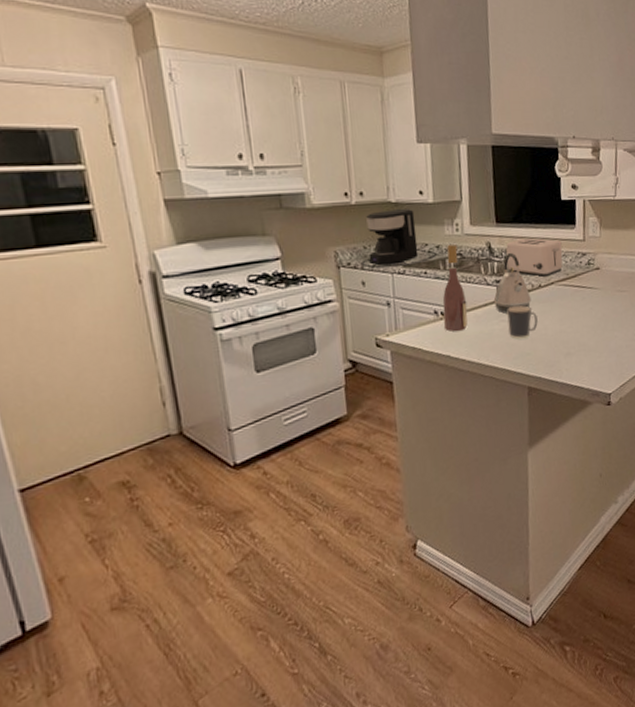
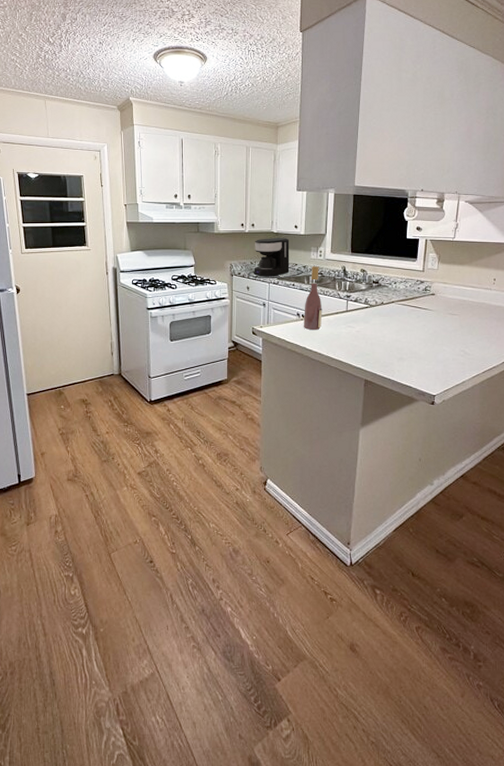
kettle: present [493,252,532,314] -> none [343,275,374,321]
toaster: present [506,238,563,277] -> none [357,265,404,296]
mug: present [507,306,538,340] -> none [353,317,378,342]

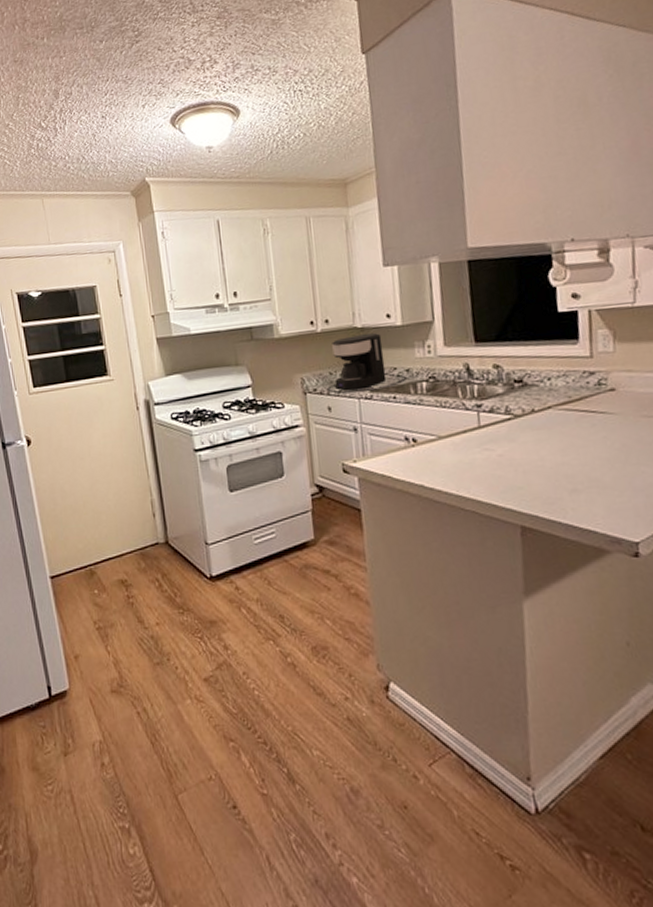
wine bottle: present [303,265,323,331] -> none [414,366,444,461]

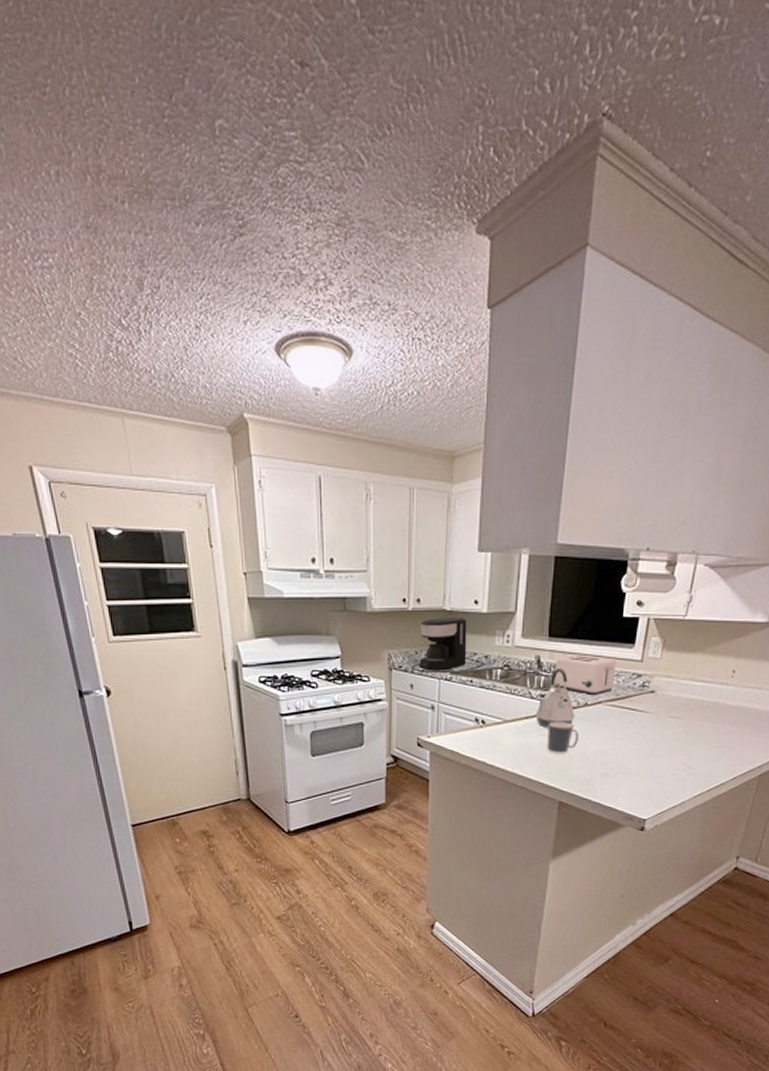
kettle: none [474,373,523,441] -> present [535,667,575,728]
toaster: none [488,357,563,400] -> present [554,654,616,695]
mug: none [491,433,532,471] -> present [547,722,579,755]

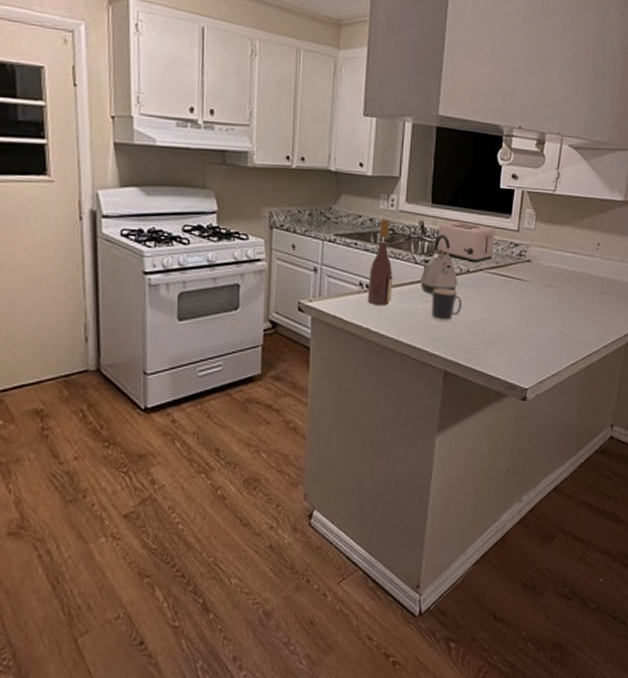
coffee maker: present [412,618,484,673] -> none [294,178,369,234]
wine bottle: none [482,655,508,741] -> present [367,218,393,306]

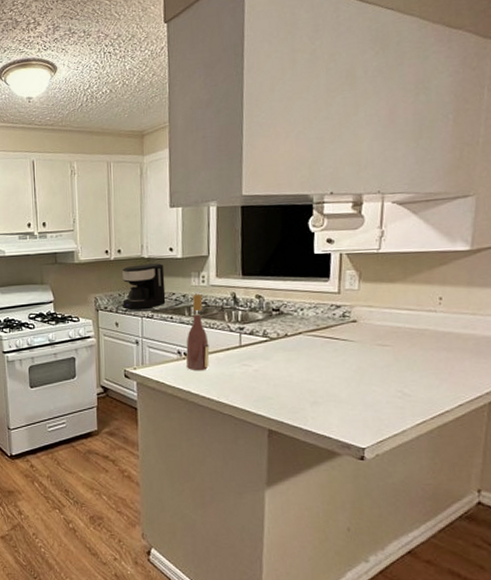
coffee maker: none [294,178,369,234] -> present [116,263,182,312]
kettle: present [420,234,458,294] -> none [236,302,276,358]
mug: present [431,288,462,322] -> none [249,352,282,384]
toaster: present [437,221,495,262] -> none [251,289,313,326]

